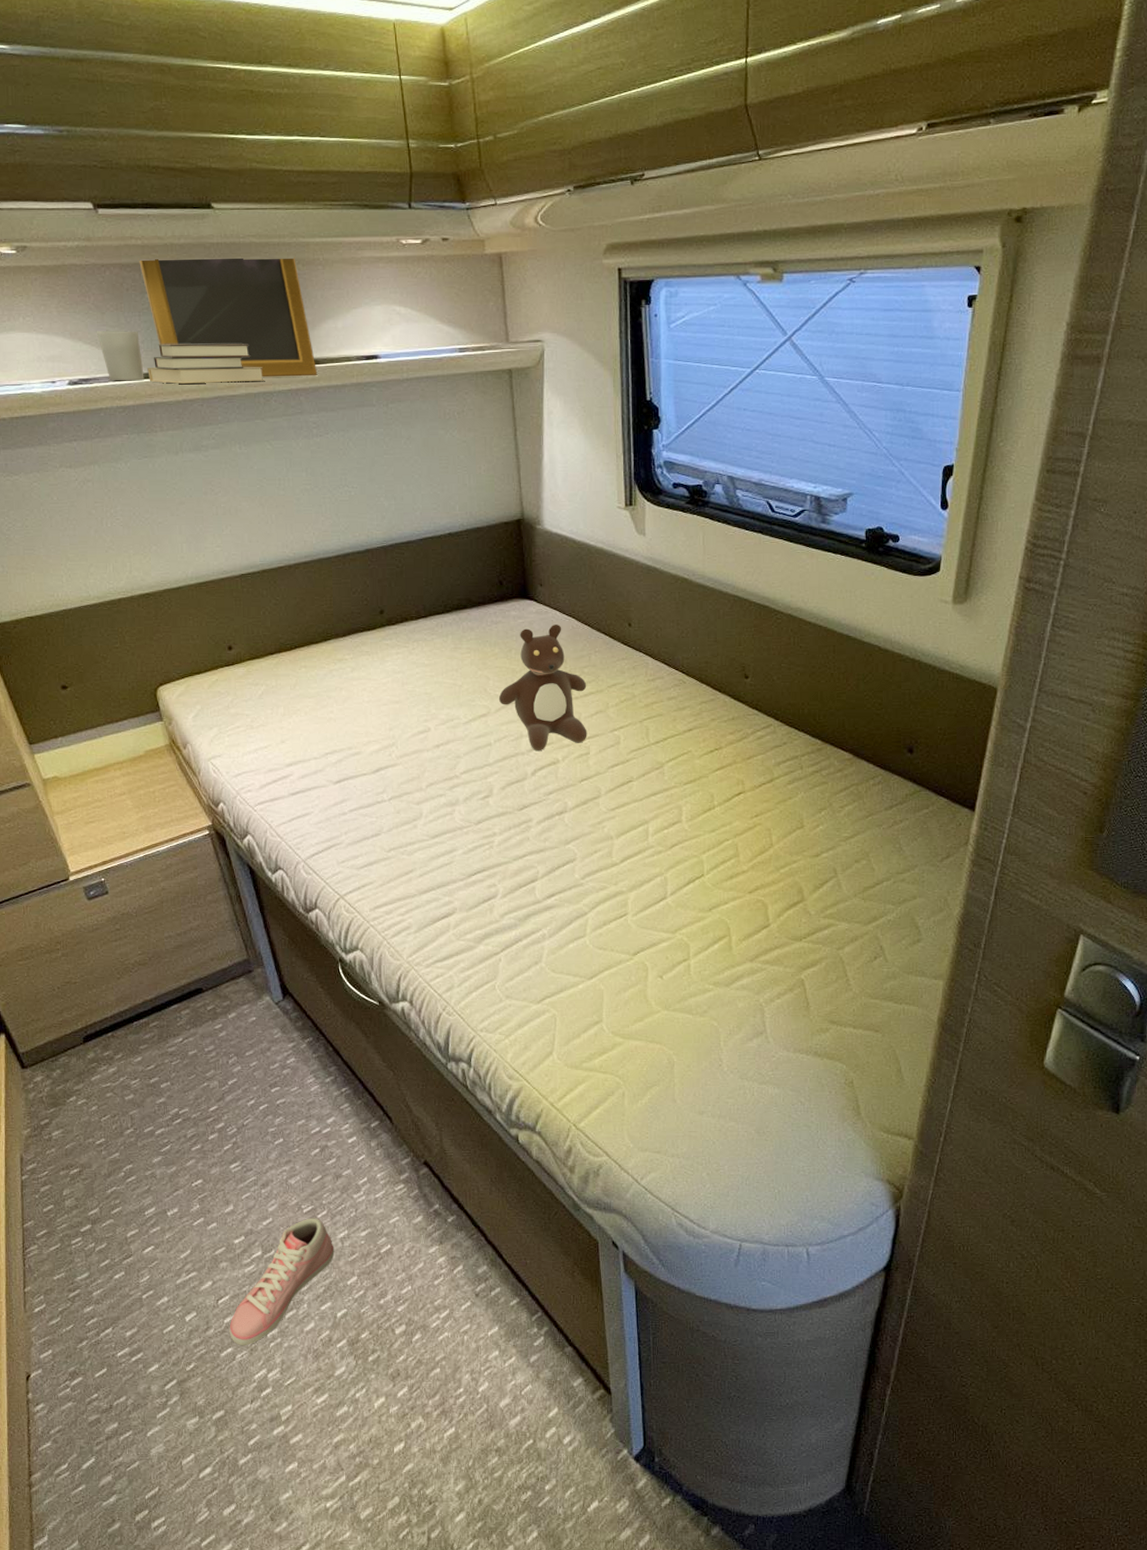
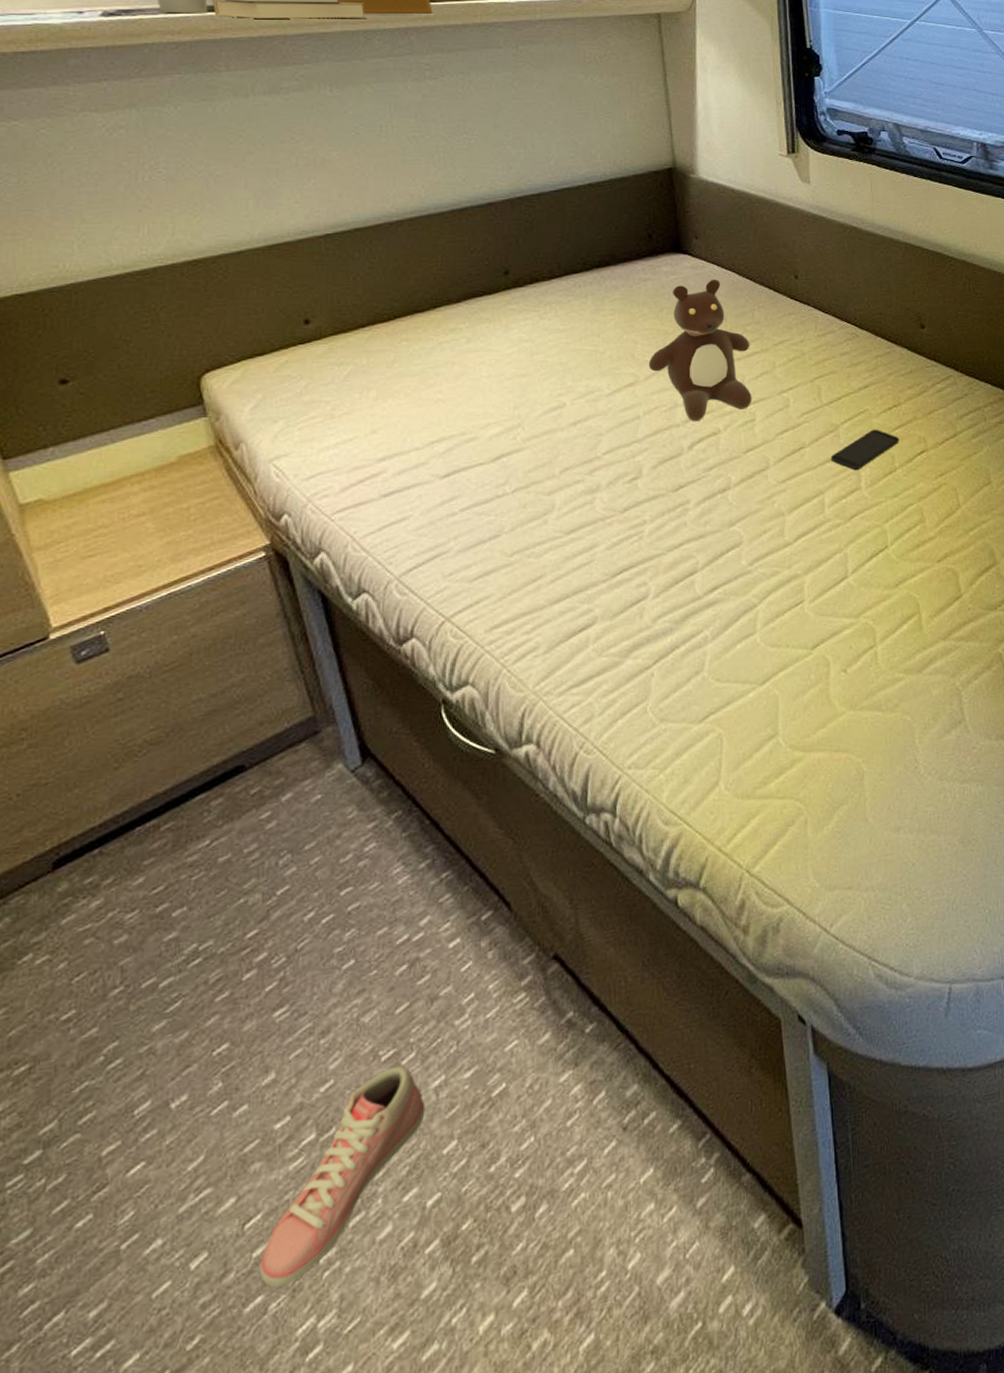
mobile phone: none [655,769,719,805] -> present [830,429,899,470]

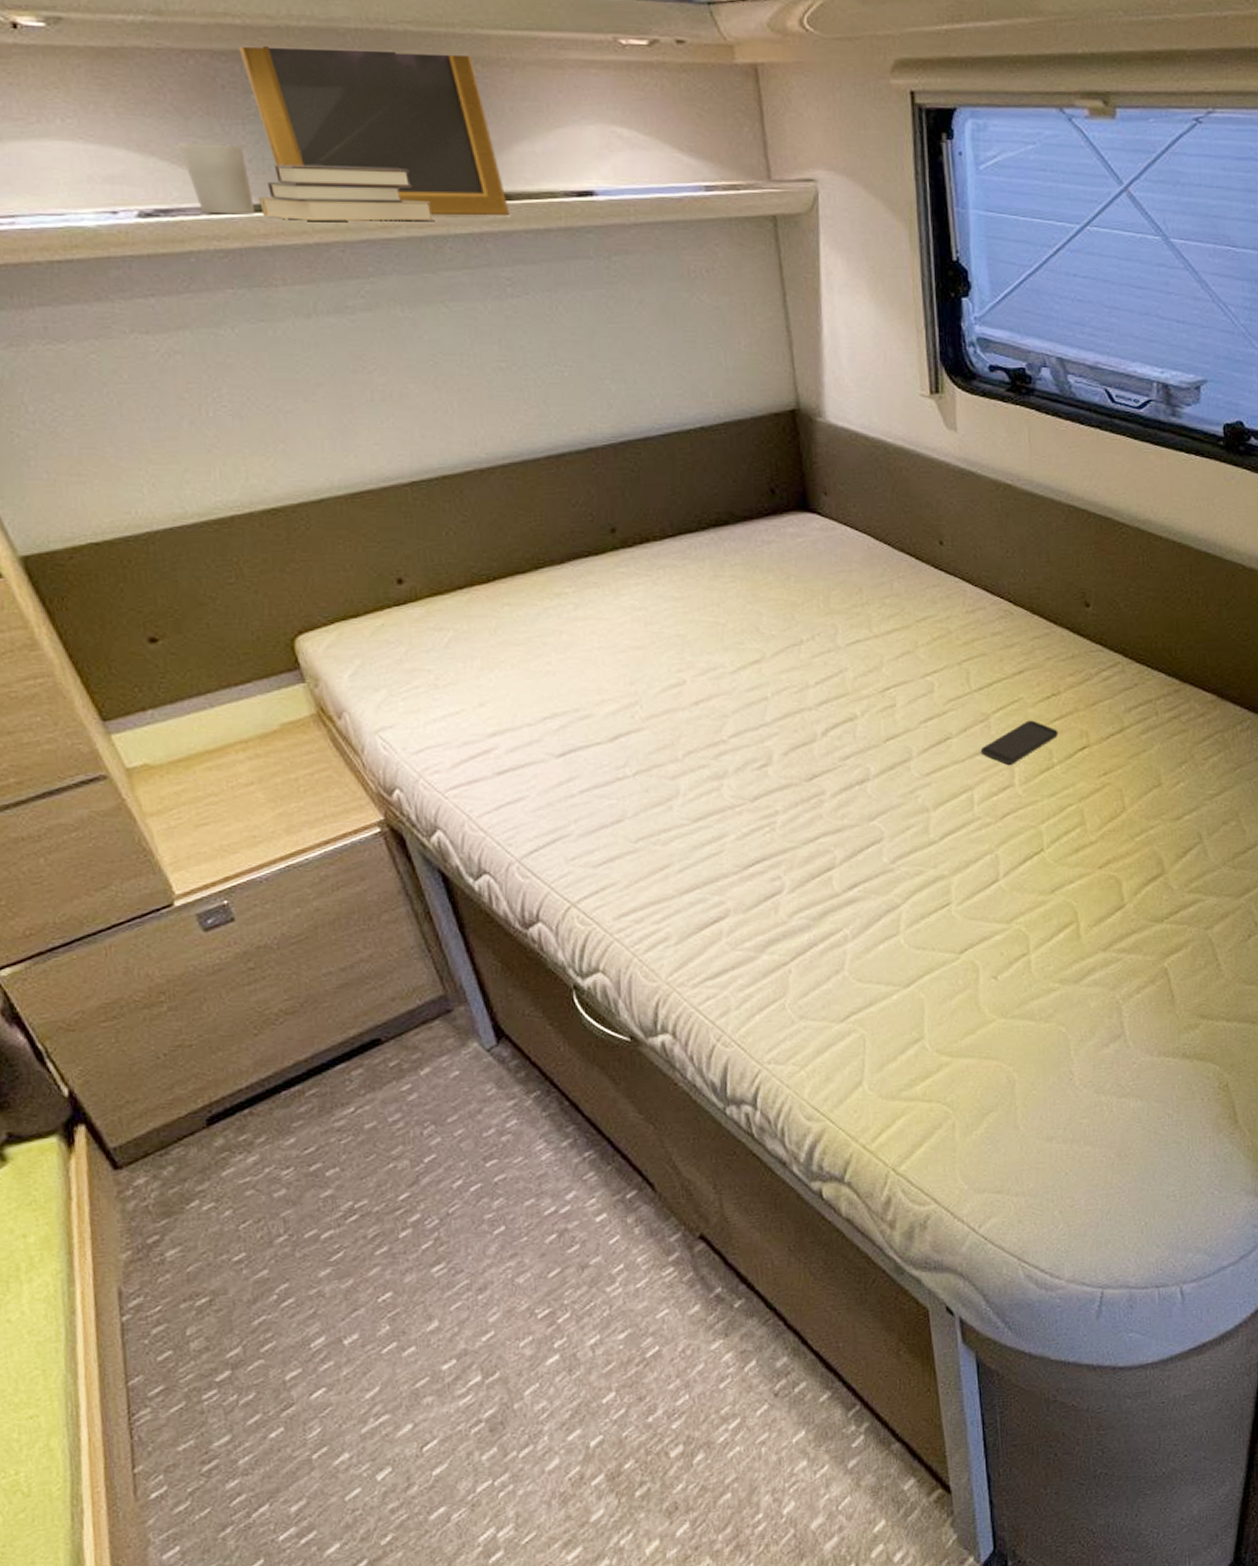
sneaker: present [260,1065,425,1289] -> none [440,1323,583,1502]
stuffed animal: present [648,280,752,422] -> none [775,544,892,705]

